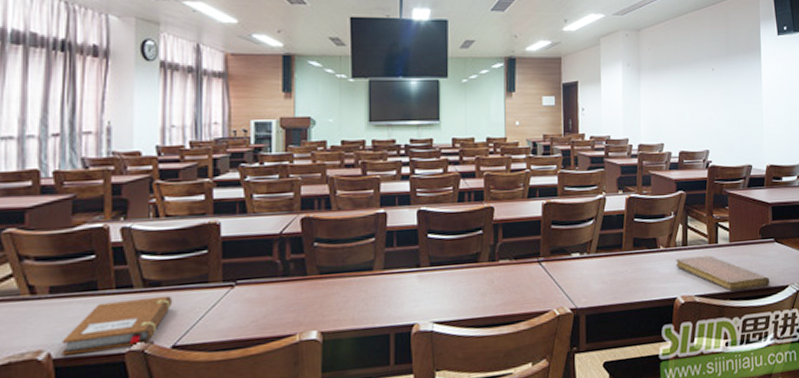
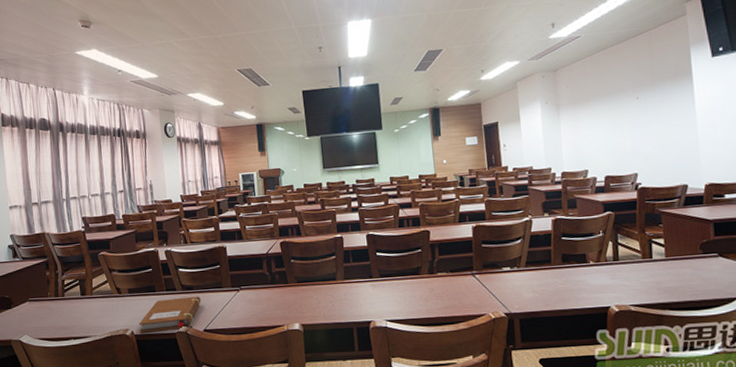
notebook: present [676,255,770,291] -> none [607,269,715,302]

